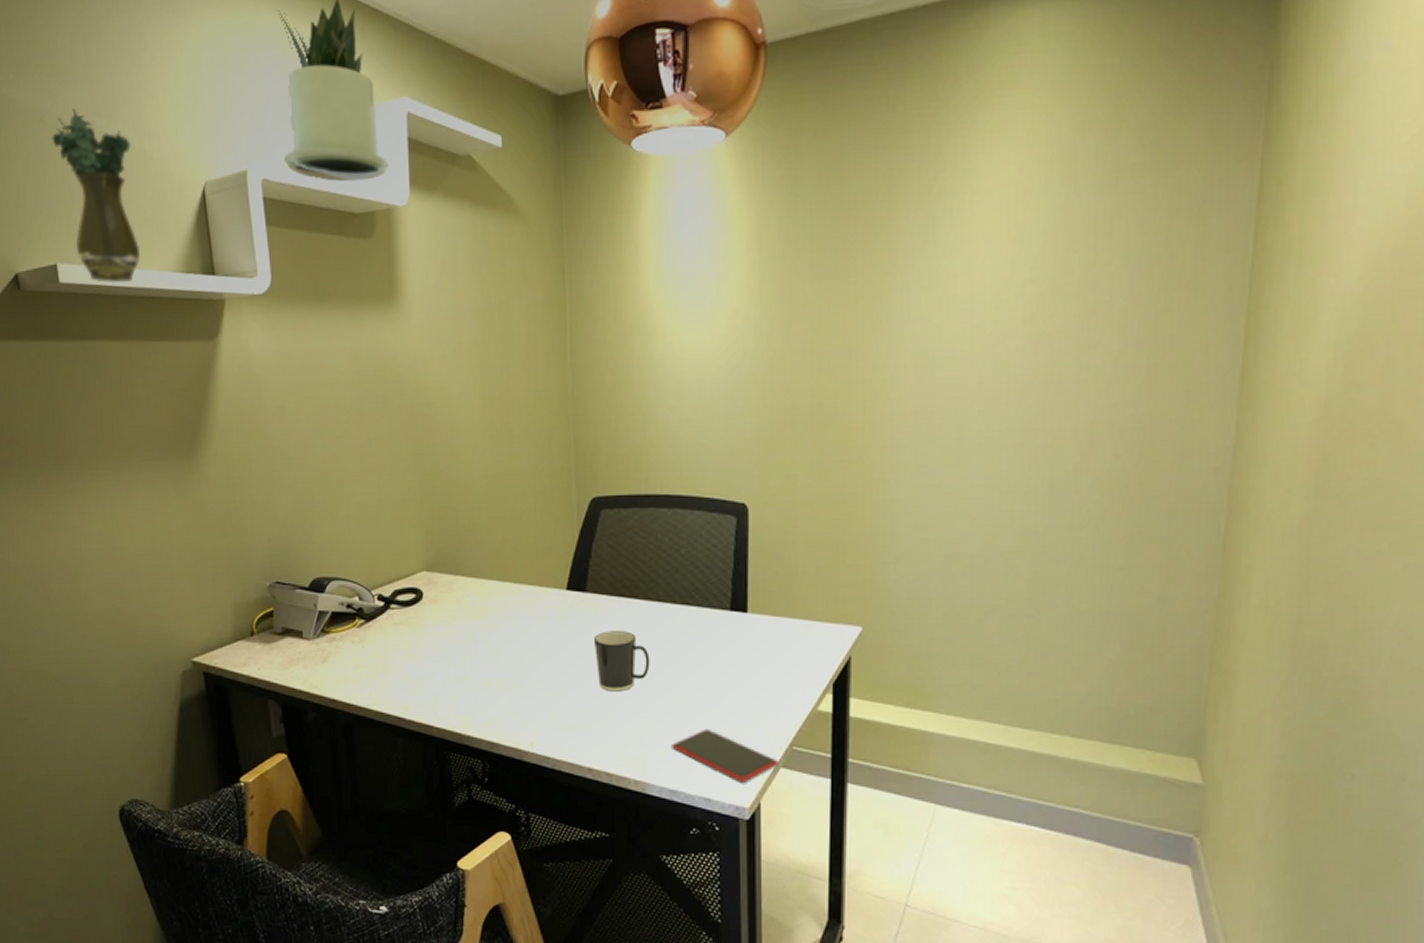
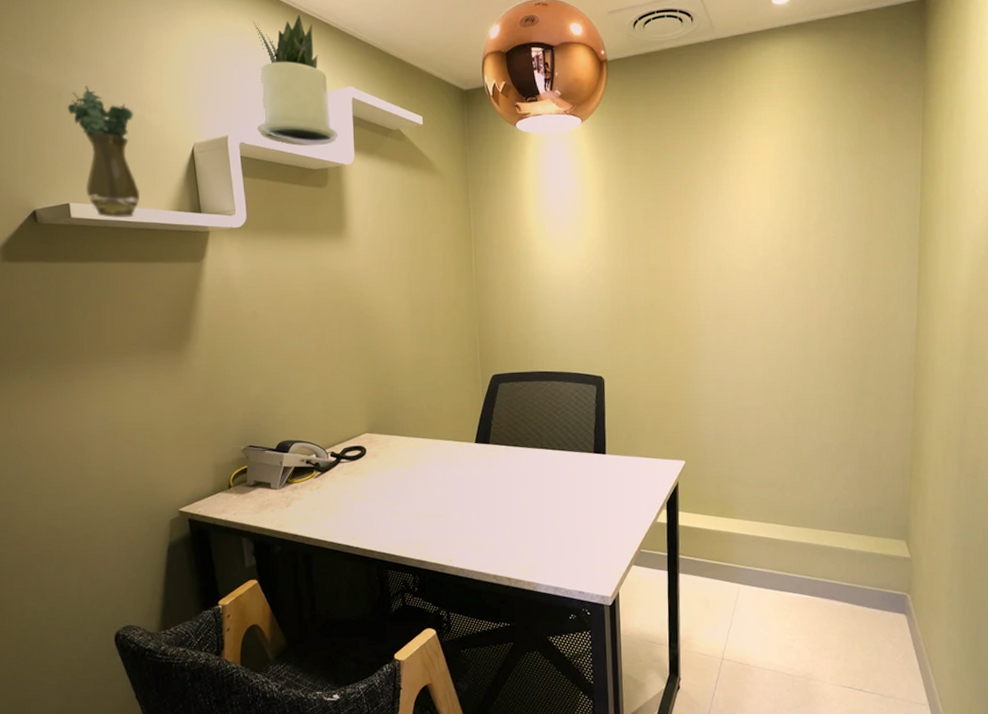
mug: present [594,631,650,692] -> none [496,471,537,517]
smartphone: present [672,728,778,783] -> none [554,540,631,578]

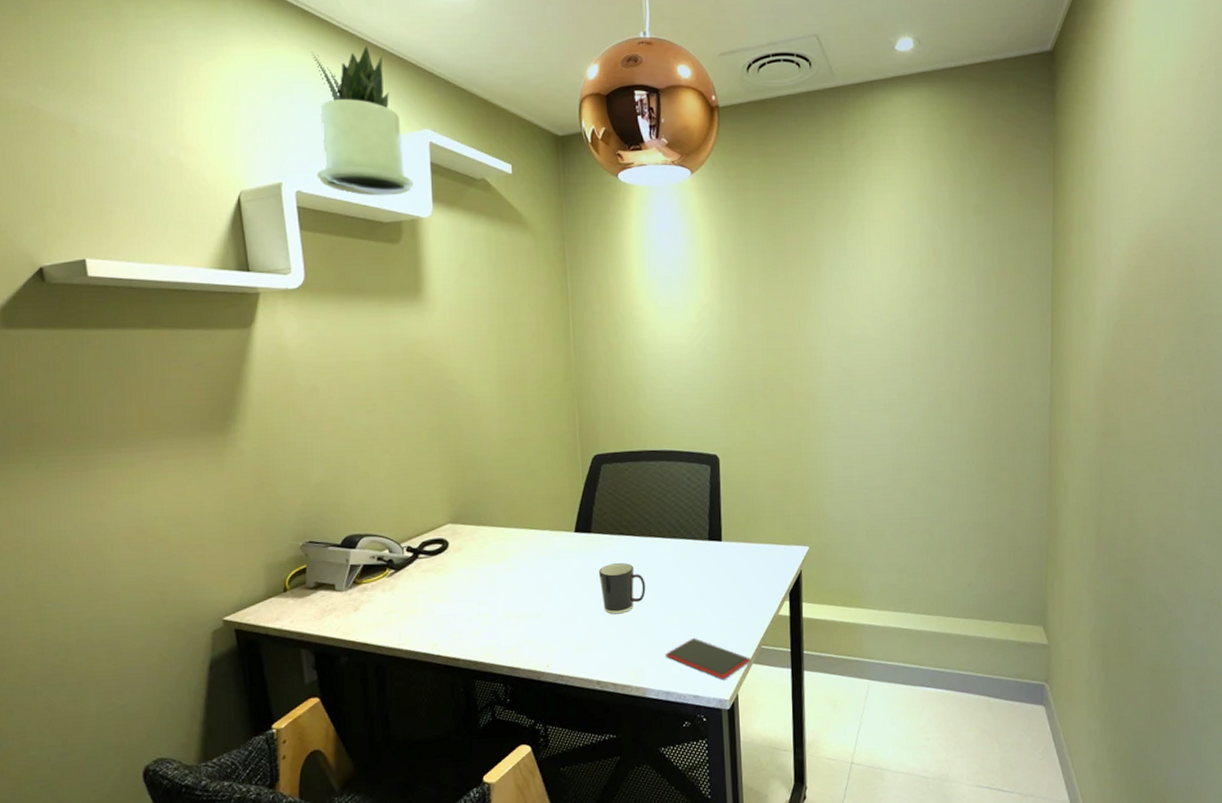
vase: present [67,86,140,218] -> none [83,121,175,277]
mug: none [496,471,537,517] -> present [599,563,646,615]
smartphone: none [554,540,631,578] -> present [666,637,751,679]

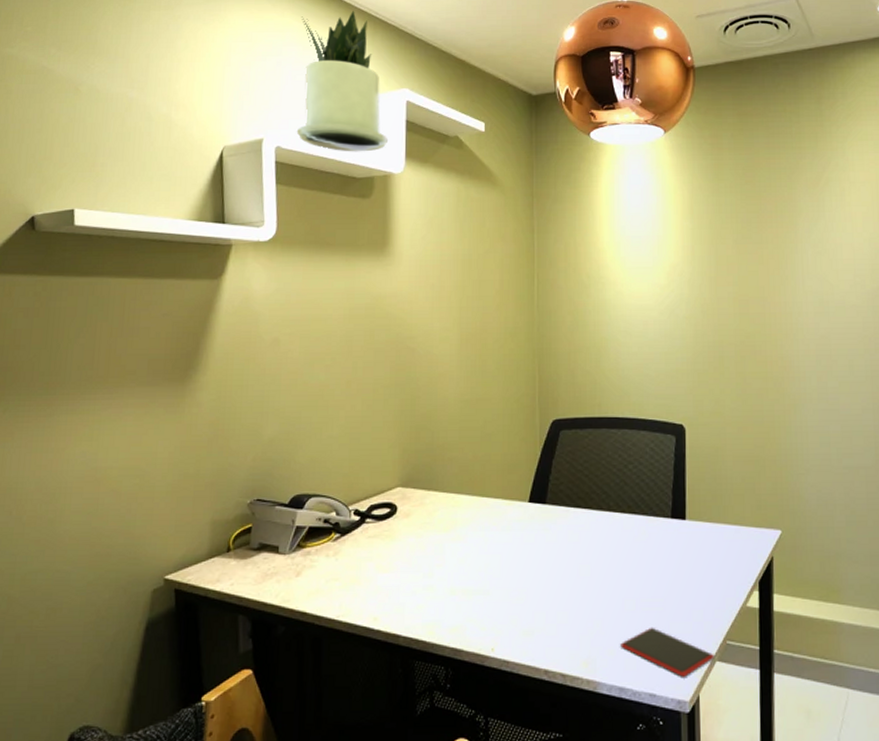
mug: present [599,563,646,615] -> none [553,539,602,596]

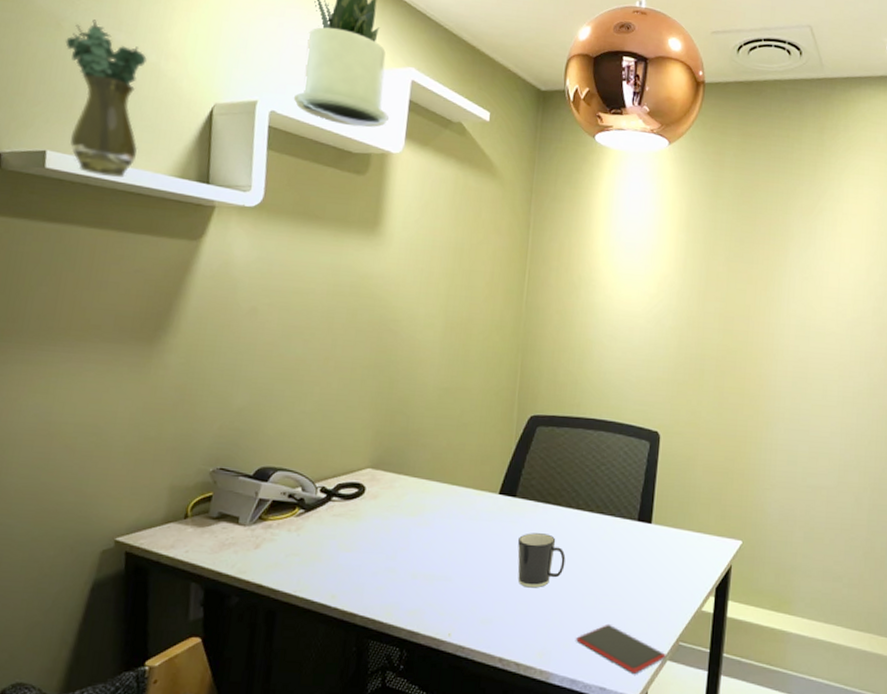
vase: none [84,81,158,228] -> present [65,19,147,178]
mug: none [553,539,602,596] -> present [517,533,566,588]

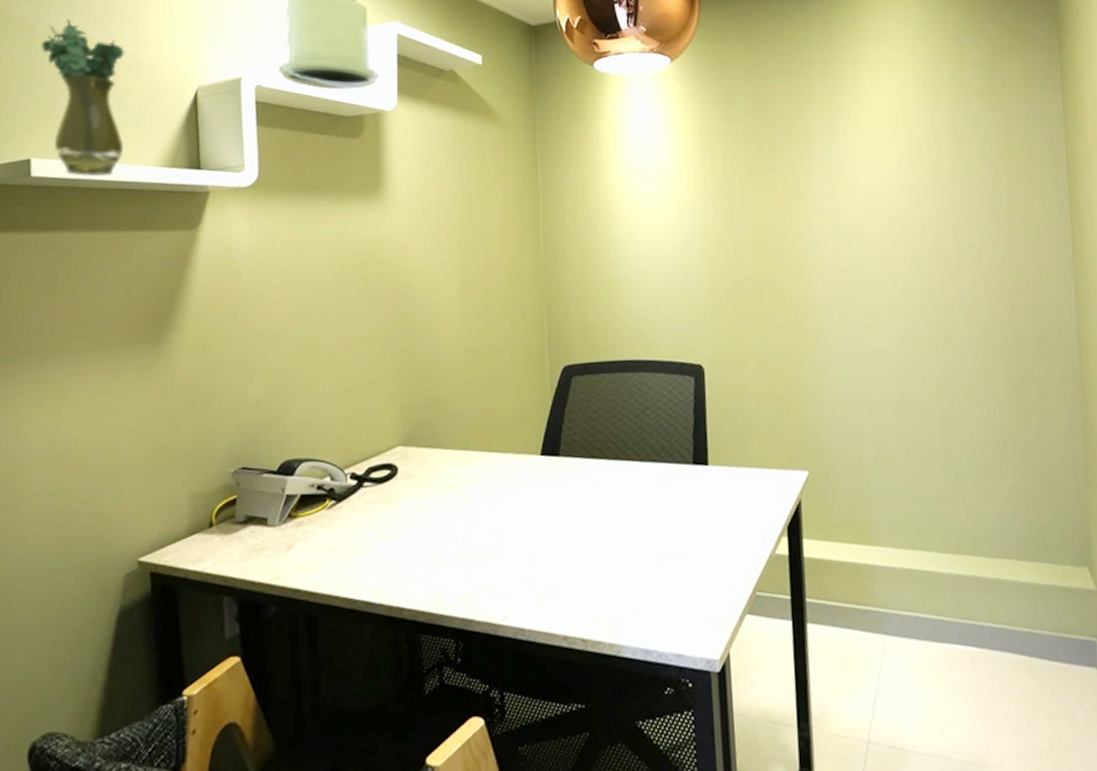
mug: present [517,533,566,588] -> none [568,491,621,554]
smartphone: present [576,623,666,674] -> none [644,582,744,634]

